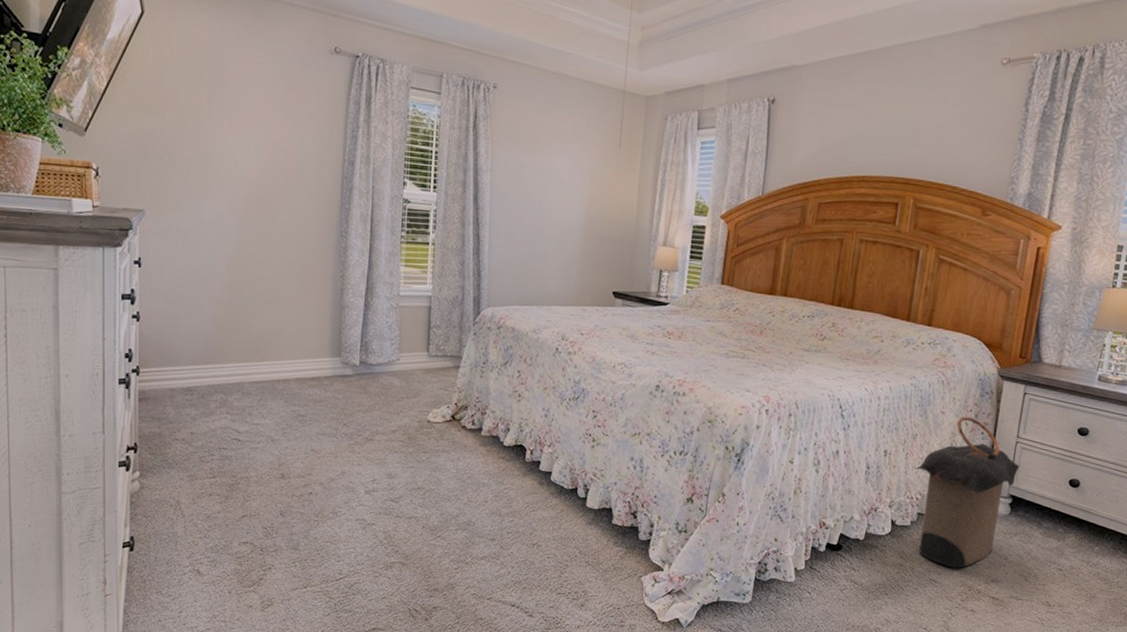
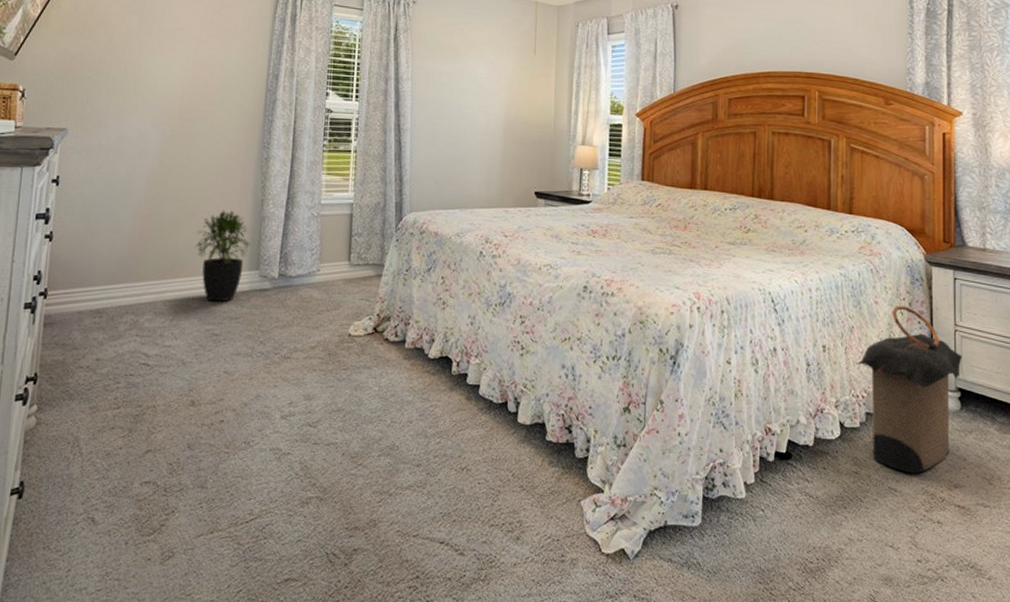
potted plant: none [278,297,333,386] -> present [195,210,252,302]

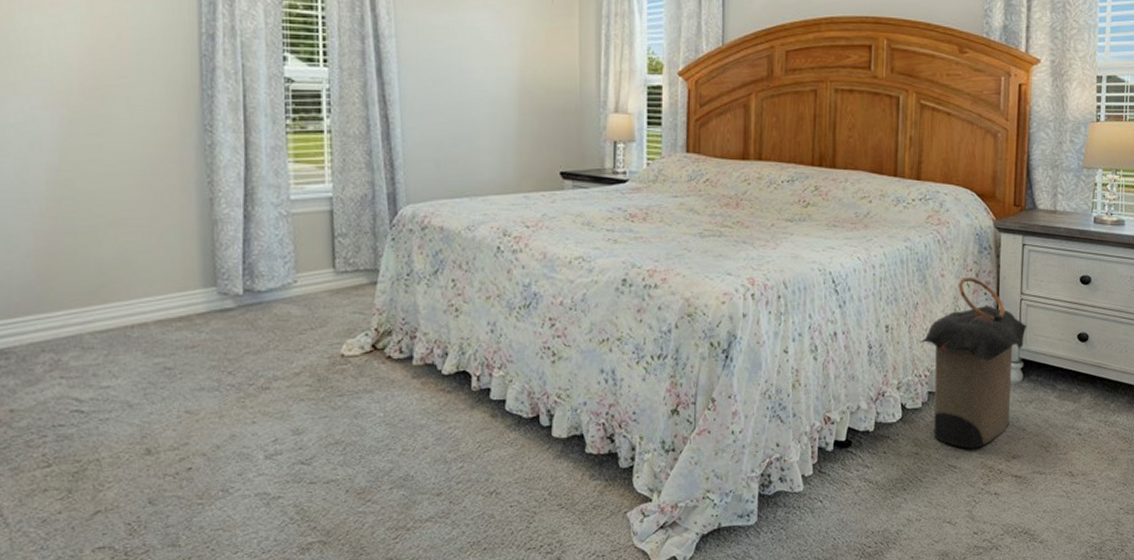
potted plant: present [195,210,252,302] -> none [126,214,203,329]

